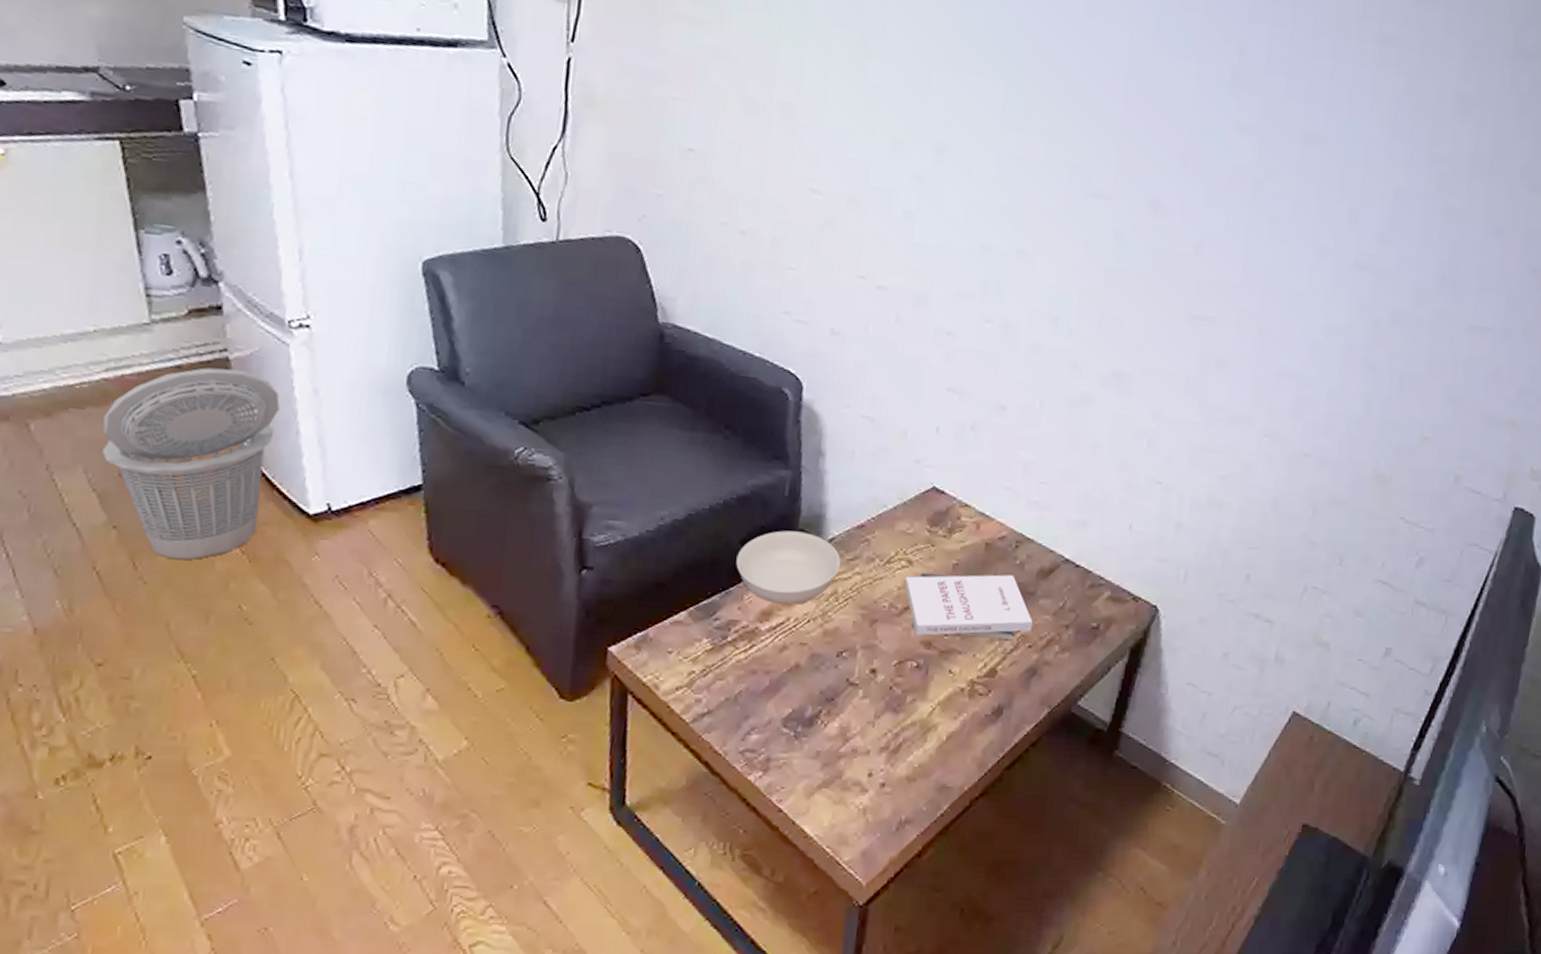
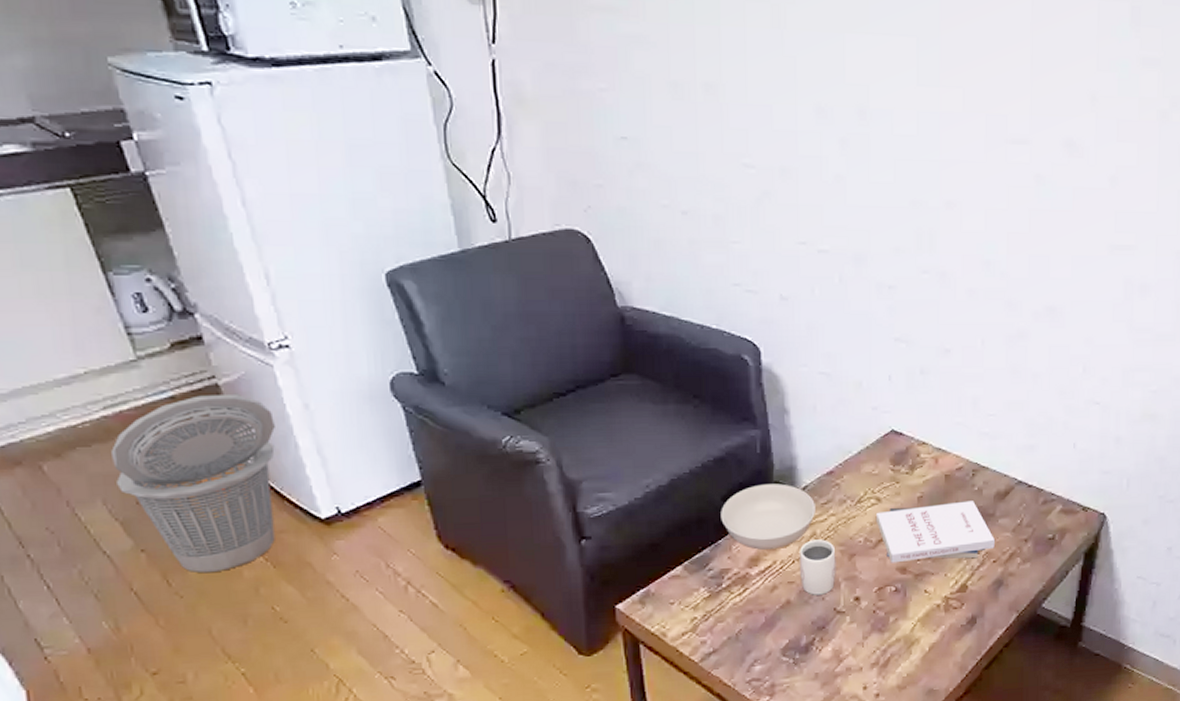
mug: none [813,599,857,662] -> present [799,539,836,595]

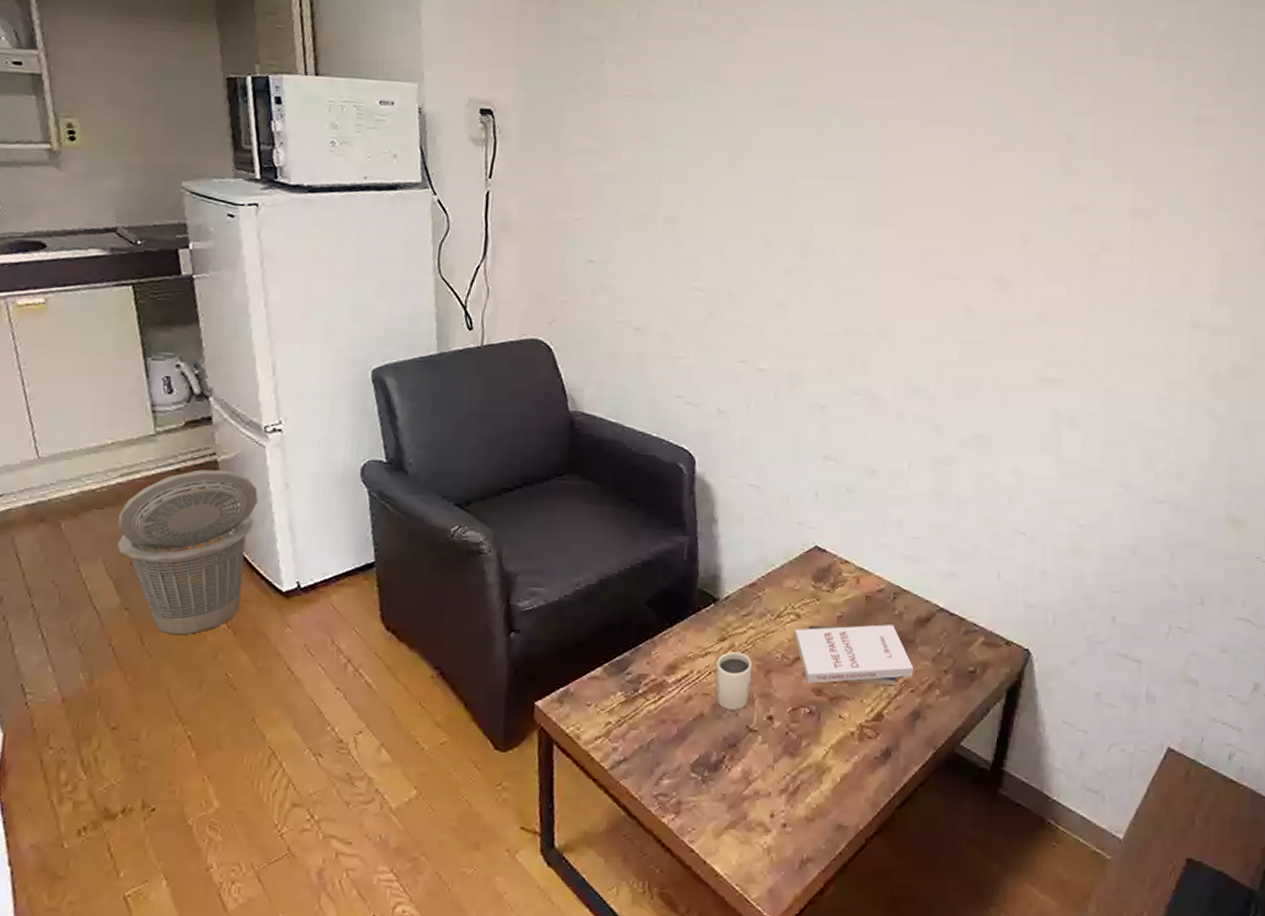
bowl: present [721,483,815,550] -> none [643,591,736,658]

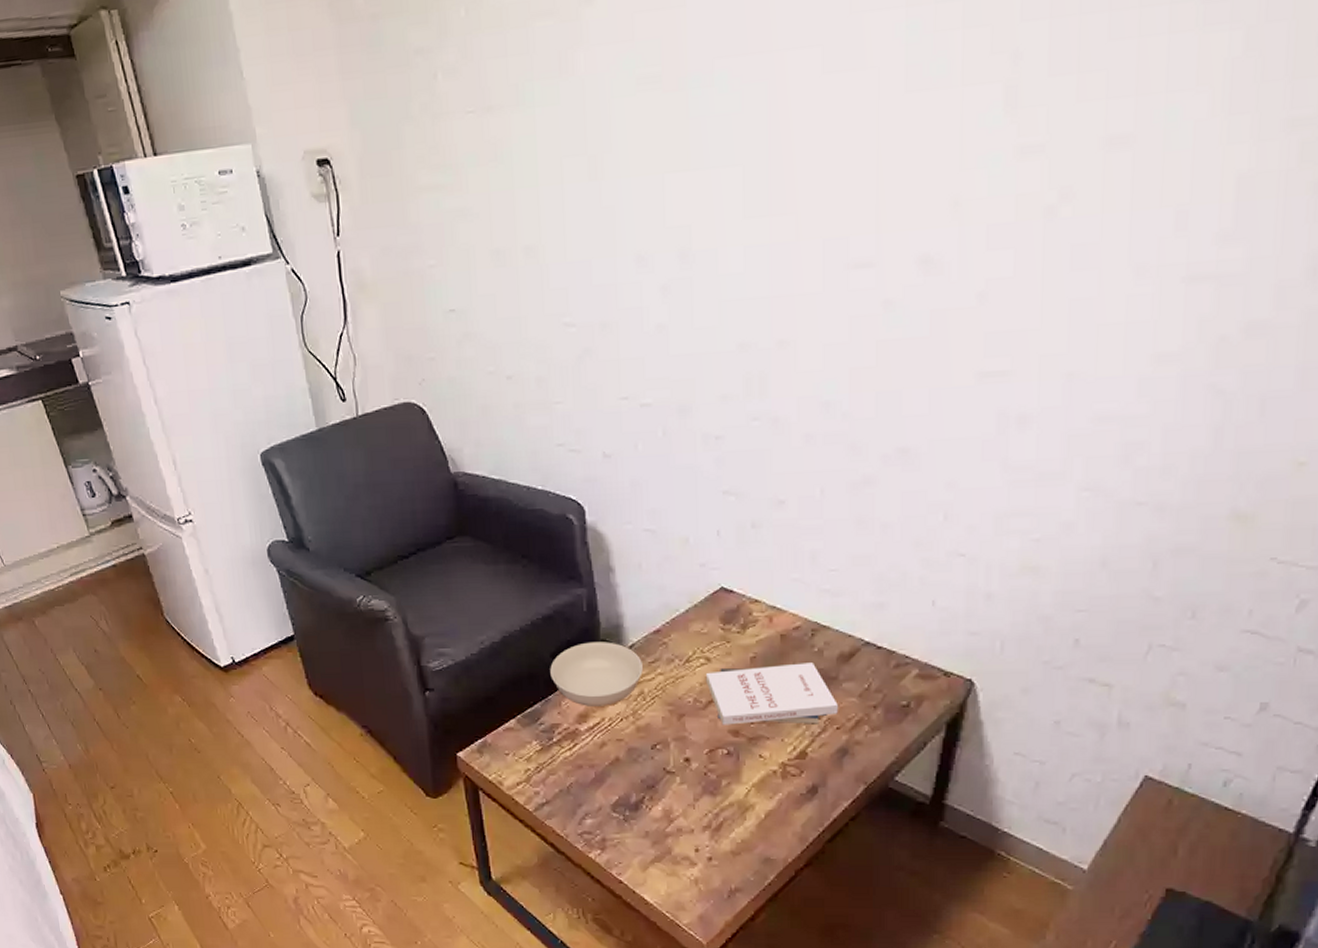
laundry basket: present [117,469,258,635] -> none [77,561,189,709]
bowl: none [643,591,736,658] -> present [550,642,643,706]
mug: present [714,652,753,710] -> none [627,698,665,754]

